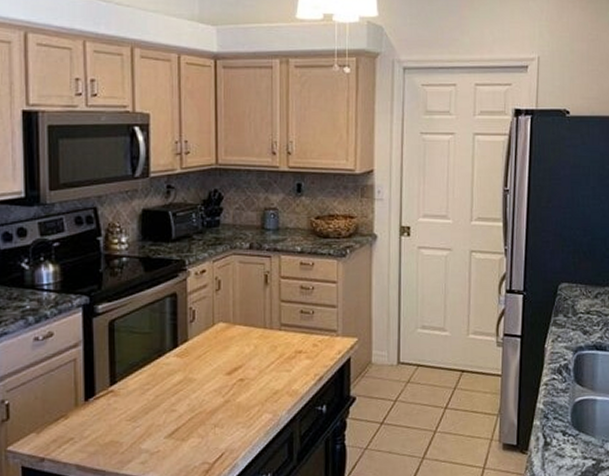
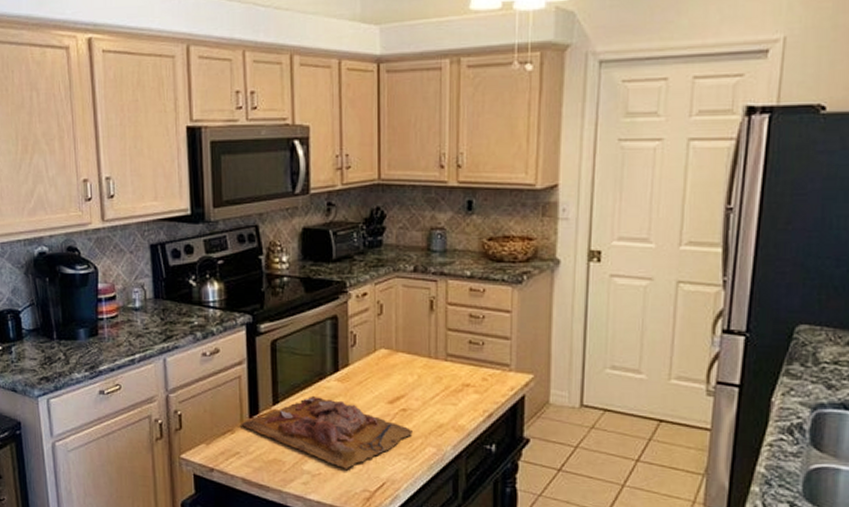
cutting board: none [75,372,250,444] -> present [241,395,413,469]

